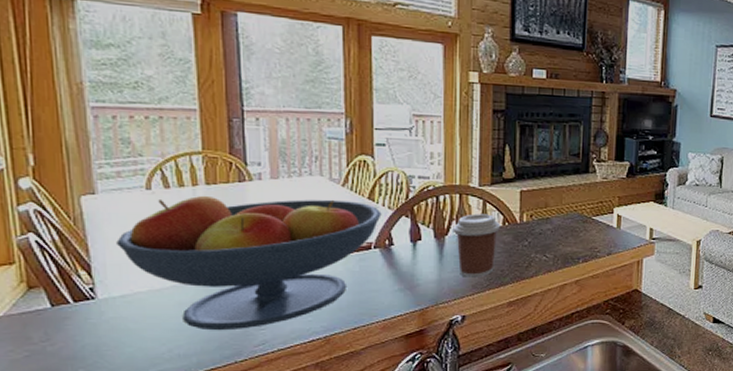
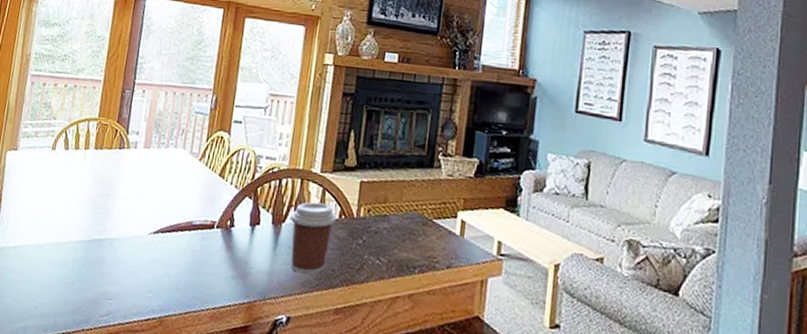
fruit bowl: present [116,195,382,331] -> none [21,158,229,296]

